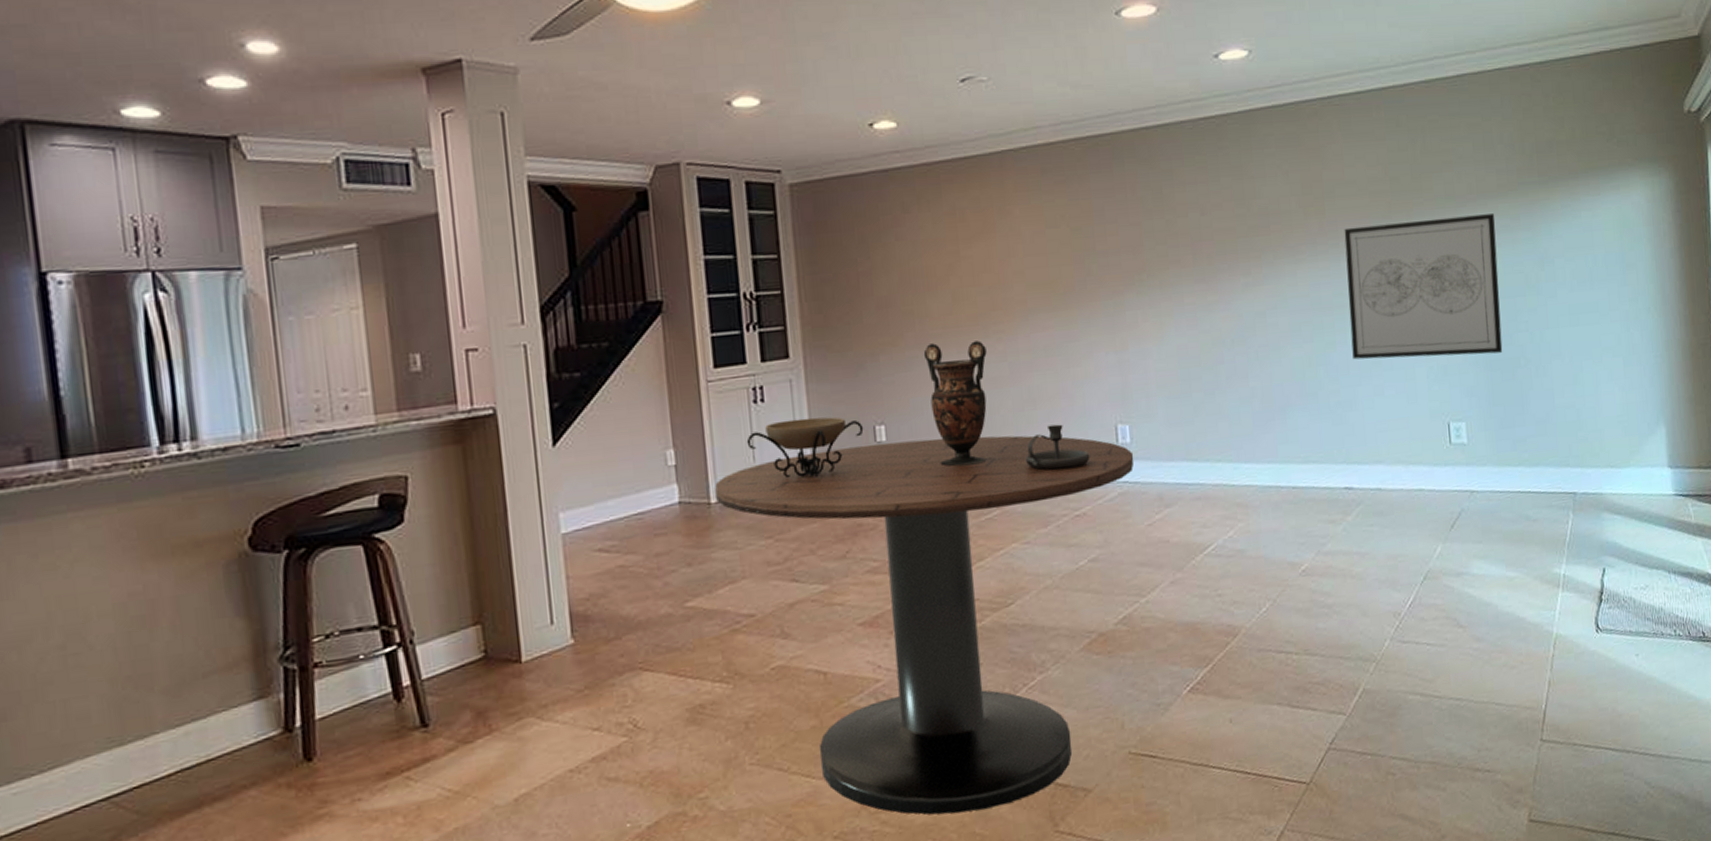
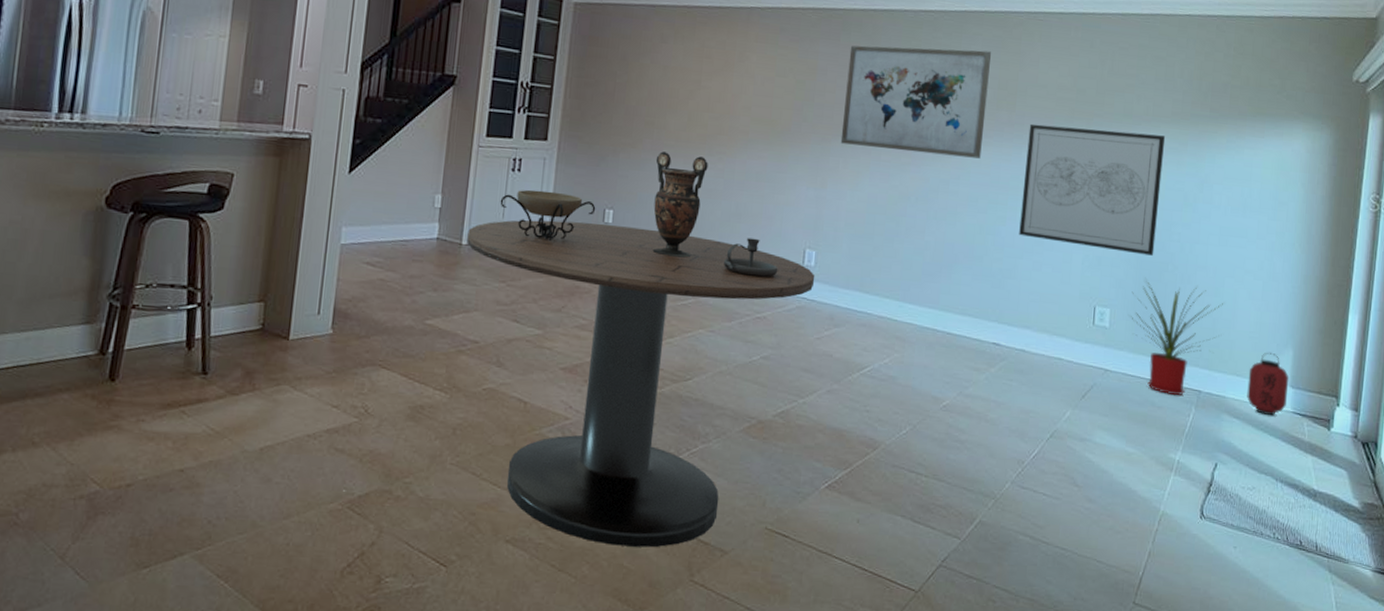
wall art: none [1126,152,1296,293] -> present [840,45,992,159]
house plant: none [1486,377,1586,505] -> present [1130,280,1223,395]
lantern: none [1622,433,1667,504] -> present [1247,352,1289,416]

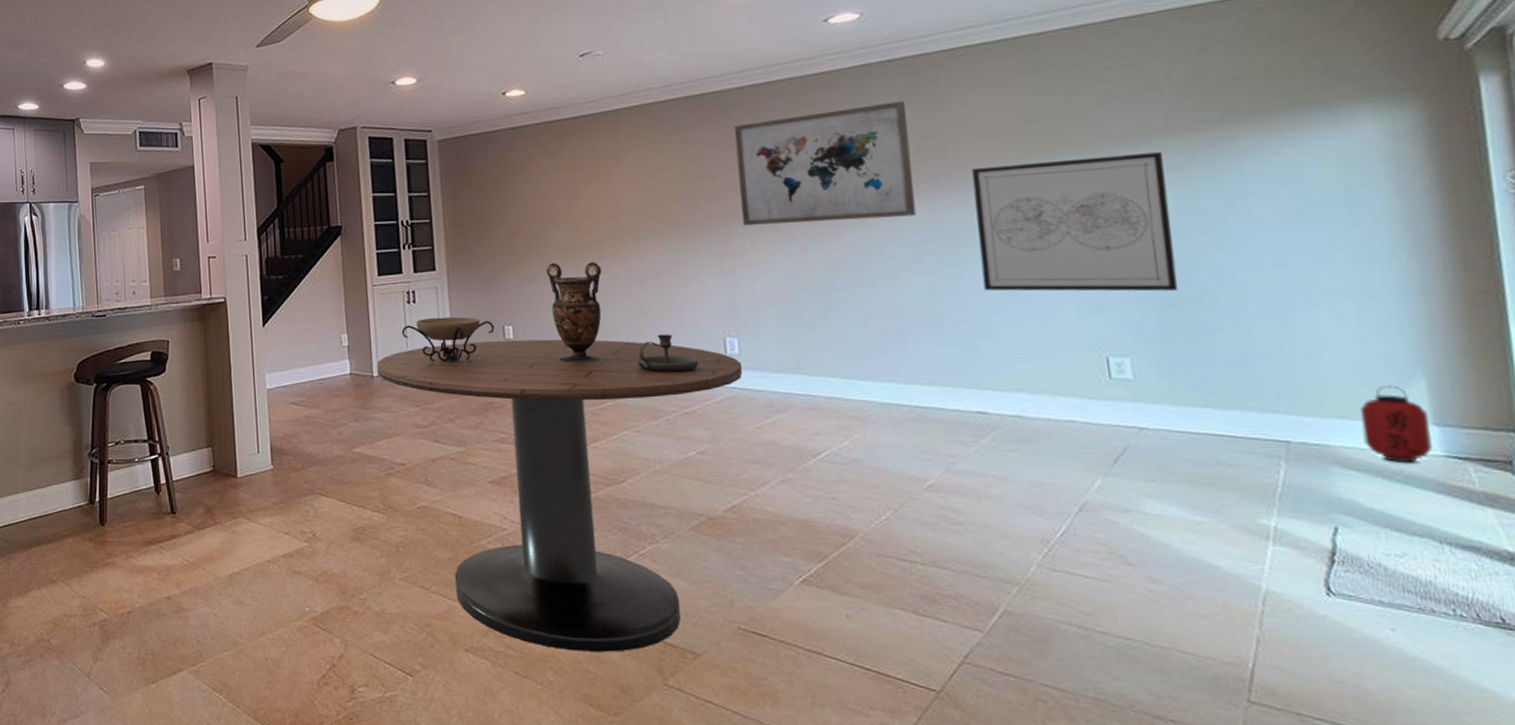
house plant: present [1130,280,1223,395] -> none [1156,319,1302,450]

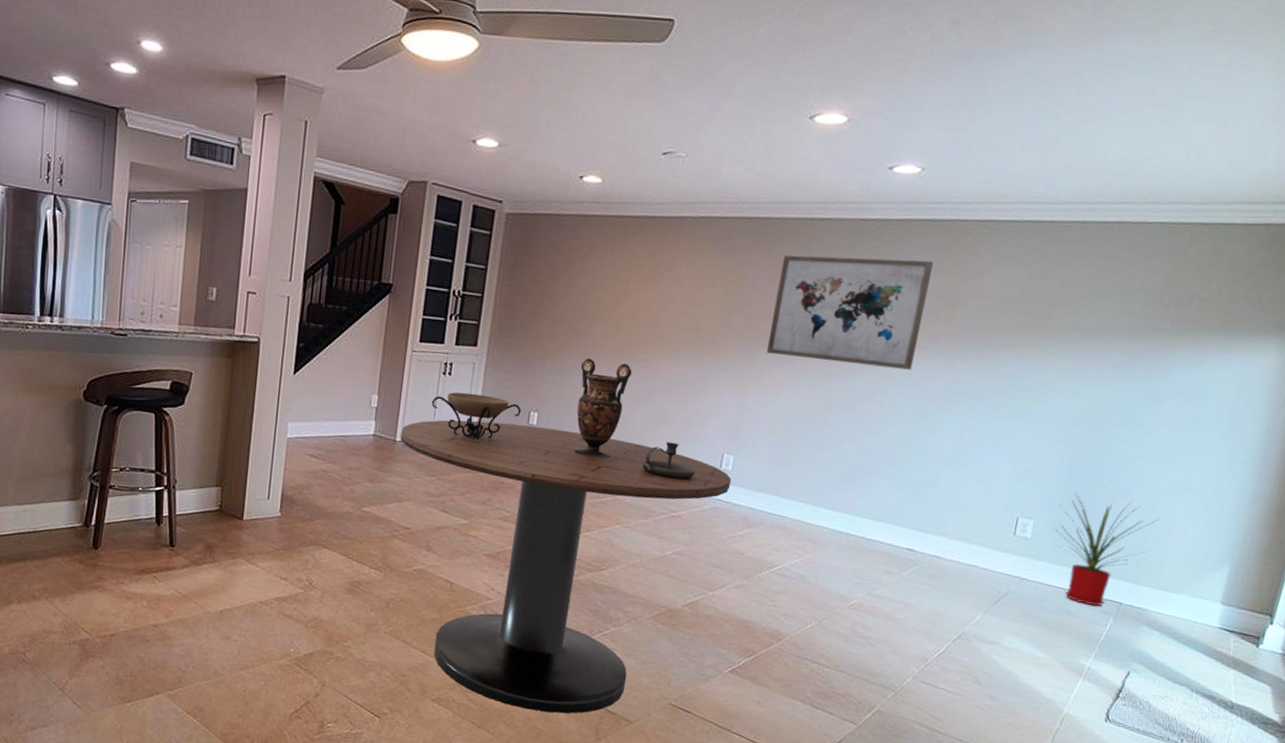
wall art: present [971,152,1179,292] -> none [944,335,1117,470]
house plant: none [1156,319,1302,450] -> present [1054,493,1158,606]
lantern: present [1359,385,1433,464] -> none [1171,568,1221,631]

